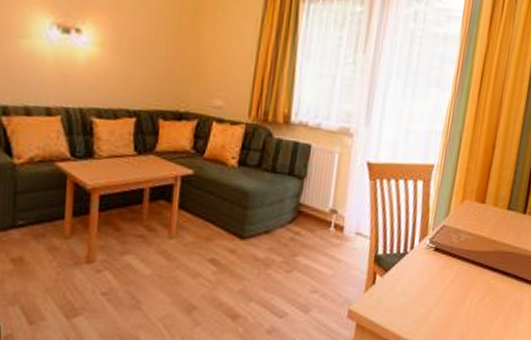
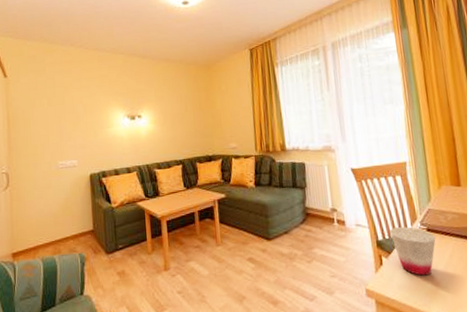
cup: none [392,241,442,300] -> present [390,226,436,276]

